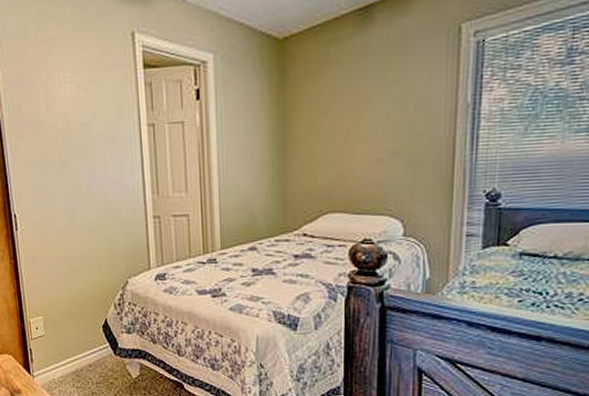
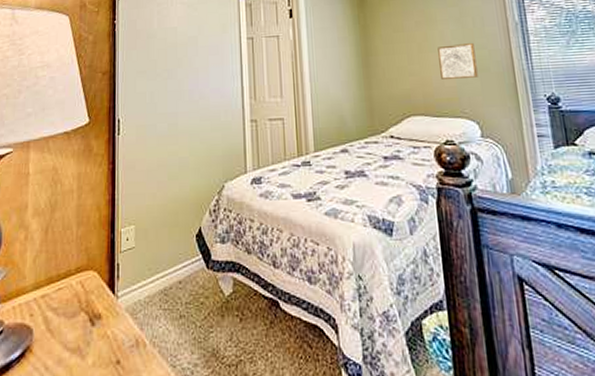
wall art: none [367,130,411,173] -> present [437,43,478,79]

